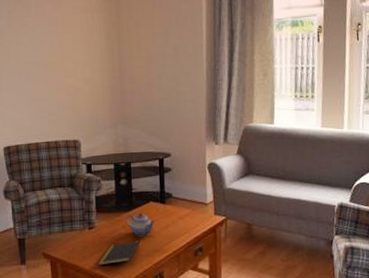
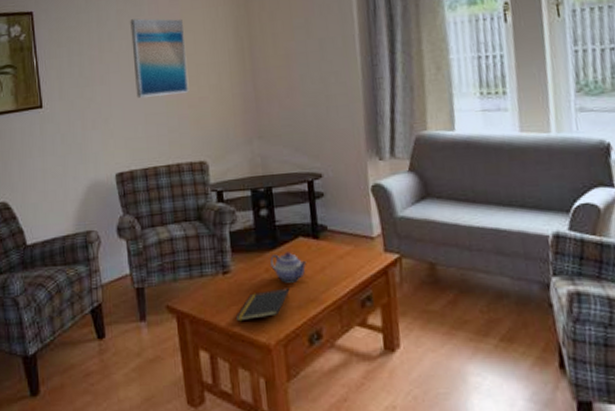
wall art: none [18,19,67,87] -> present [129,18,189,99]

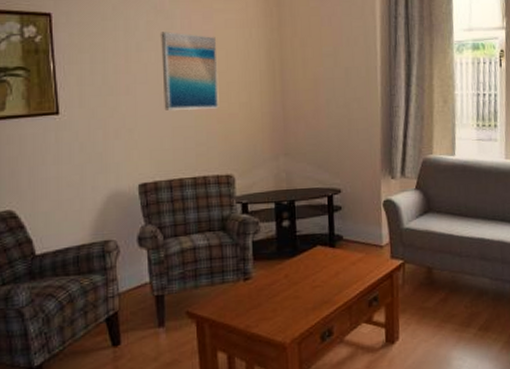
notepad: present [235,288,290,322] -> none [254,291,306,324]
teapot: present [270,252,307,283] -> none [290,259,323,287]

